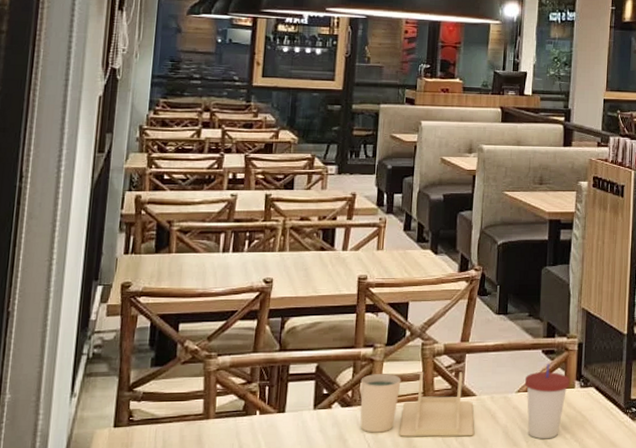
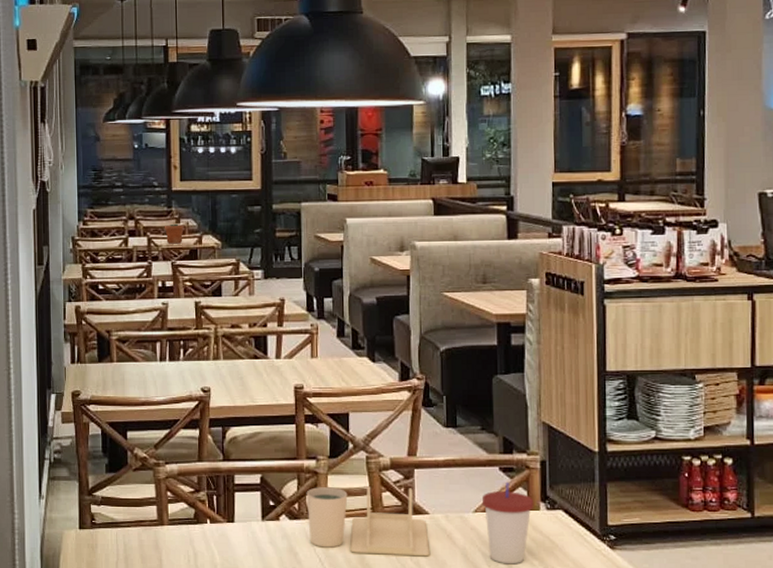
planter: none [240,117,261,138] -> present [164,223,184,244]

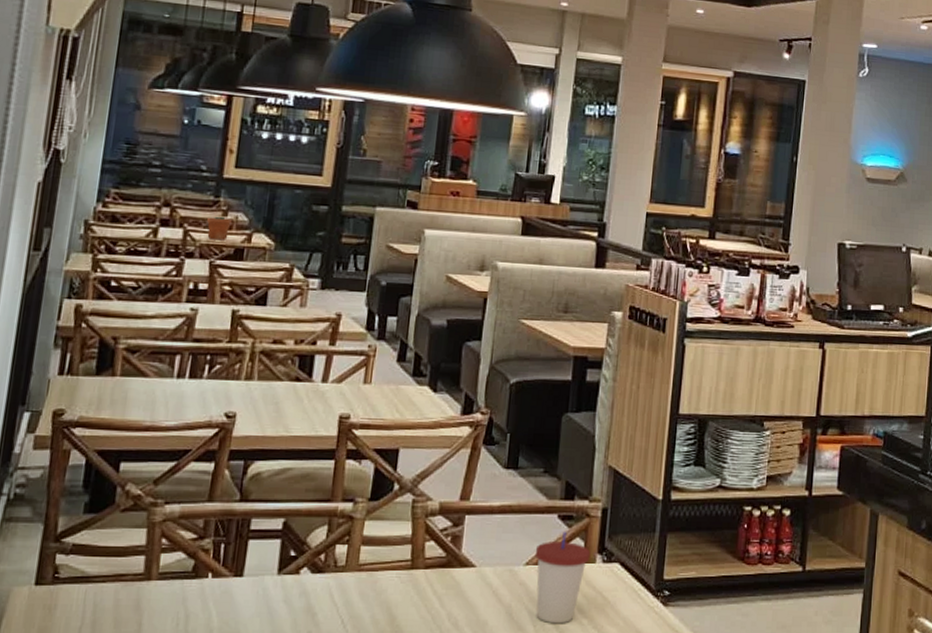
cup: present [306,487,348,548] -> none [333,535,386,607]
napkin holder: present [349,486,431,557] -> none [379,534,472,616]

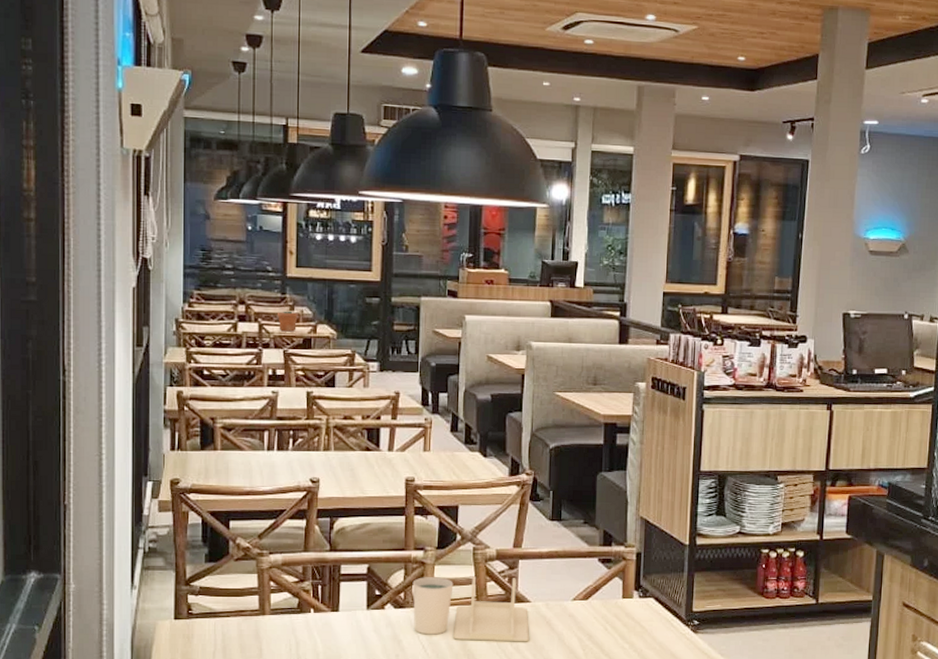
cup: none [333,535,386,607] -> present [412,577,454,635]
napkin holder: none [379,534,472,616] -> present [452,576,530,642]
cup: present [534,531,591,624] -> none [580,572,628,648]

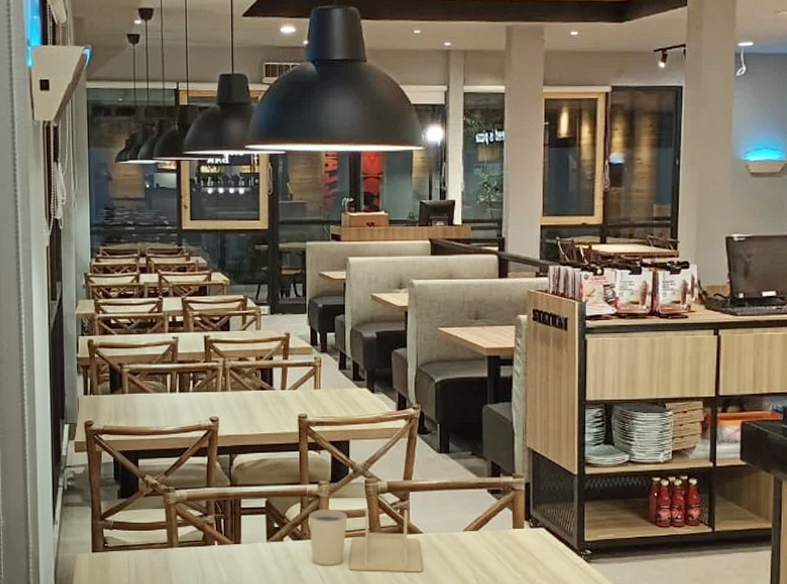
planter: present [276,311,298,332] -> none [174,261,194,281]

